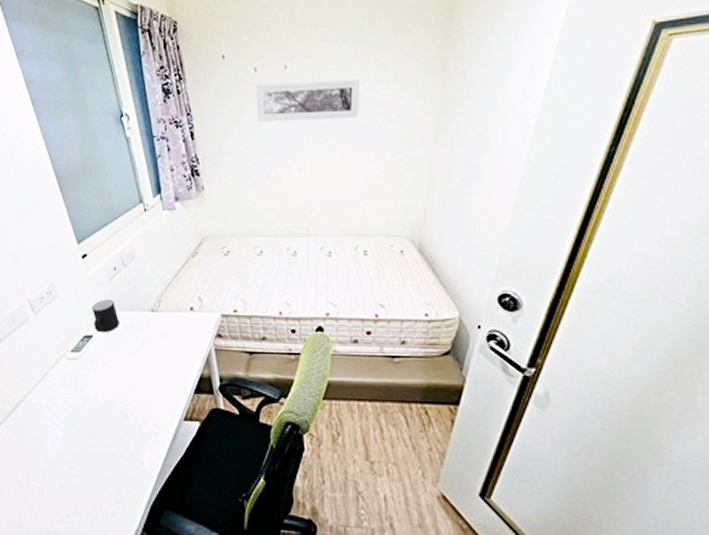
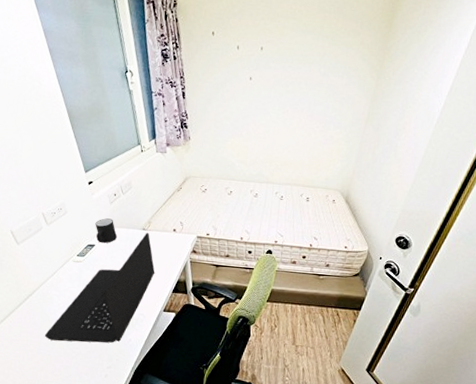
laptop: none [34,314,170,468] -> present [44,232,155,343]
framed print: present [256,79,361,122] -> none [236,60,318,97]

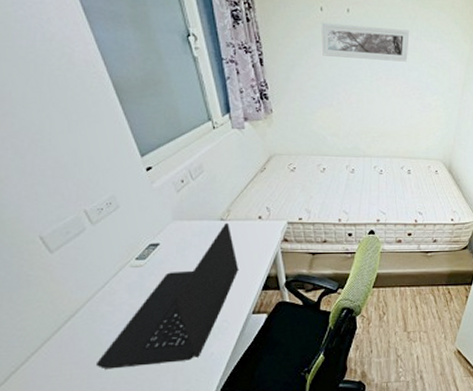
mug: present [95,218,117,243] -> none [158,210,187,240]
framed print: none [236,60,318,97] -> present [321,22,410,62]

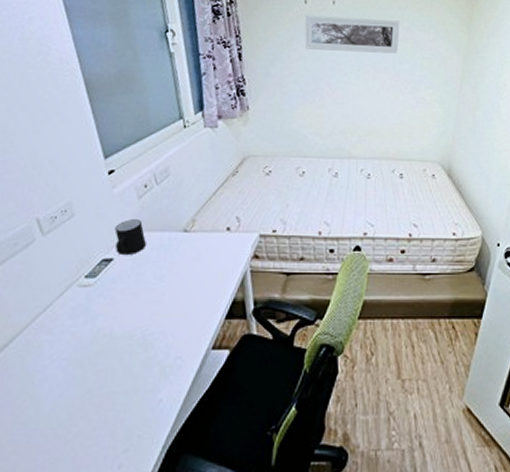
laptop: present [95,222,239,370] -> none [22,234,201,417]
mug: none [158,210,187,240] -> present [114,219,146,254]

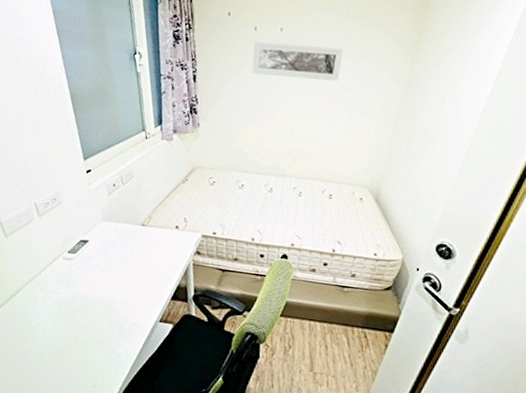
mug: present [114,219,146,254] -> none [90,211,113,239]

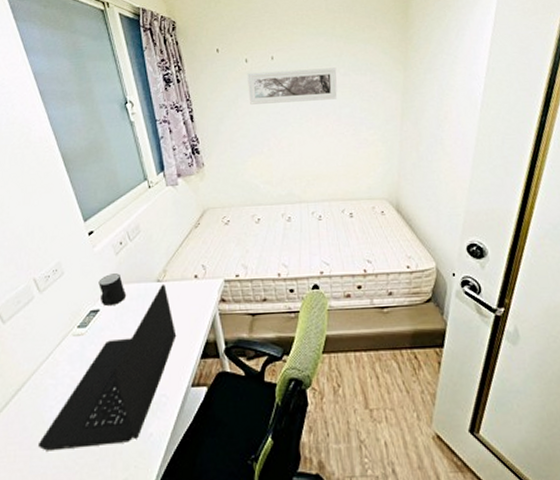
laptop: none [24,228,153,357] -> present [37,284,177,451]
mug: none [90,211,113,239] -> present [98,273,126,306]

